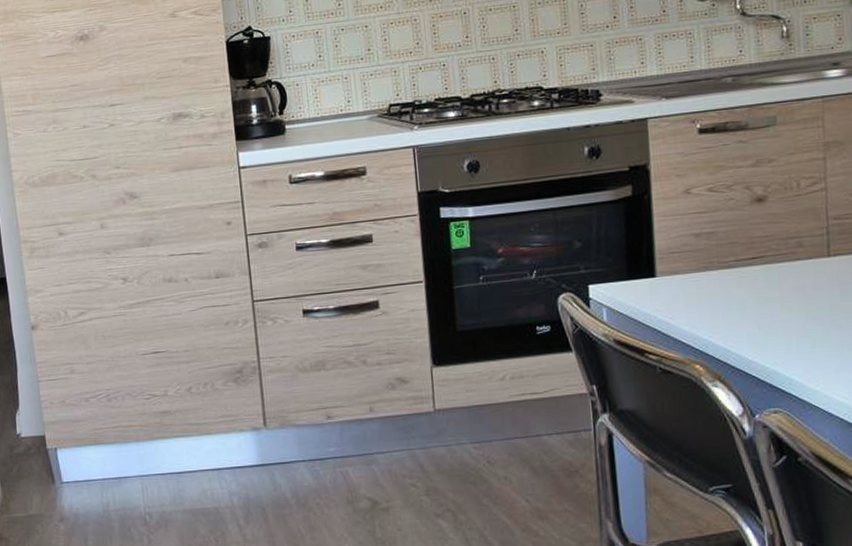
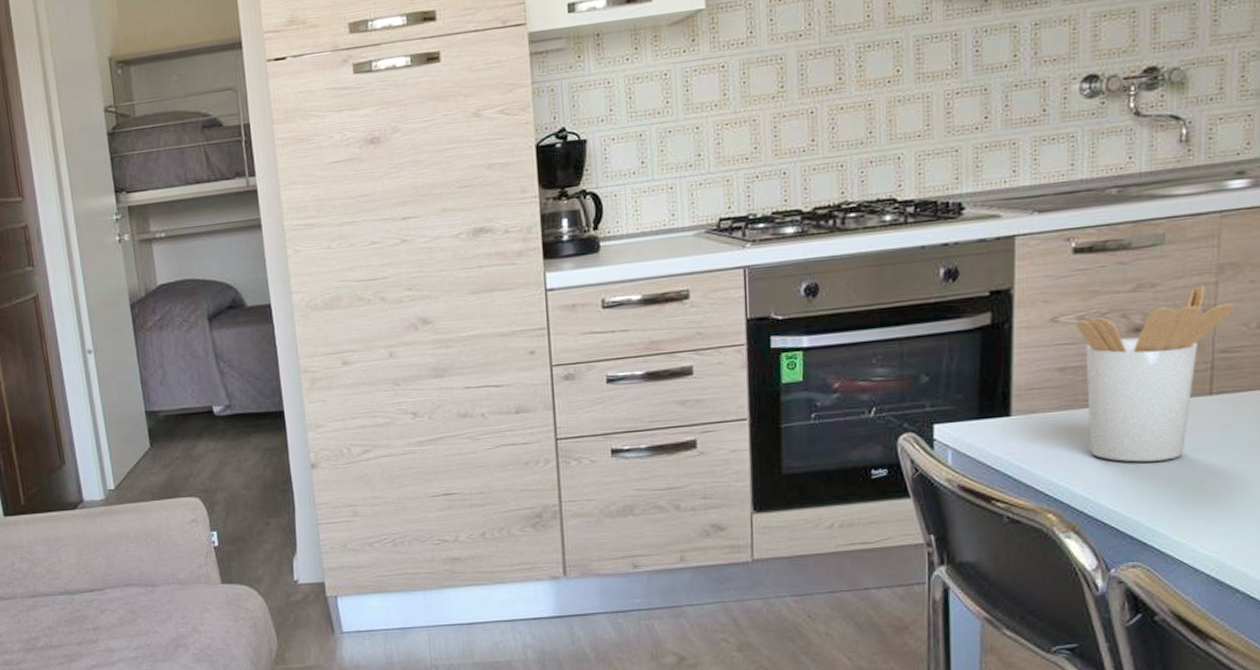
utensil holder: none [707,160,843,318] -> present [1076,285,1235,462]

